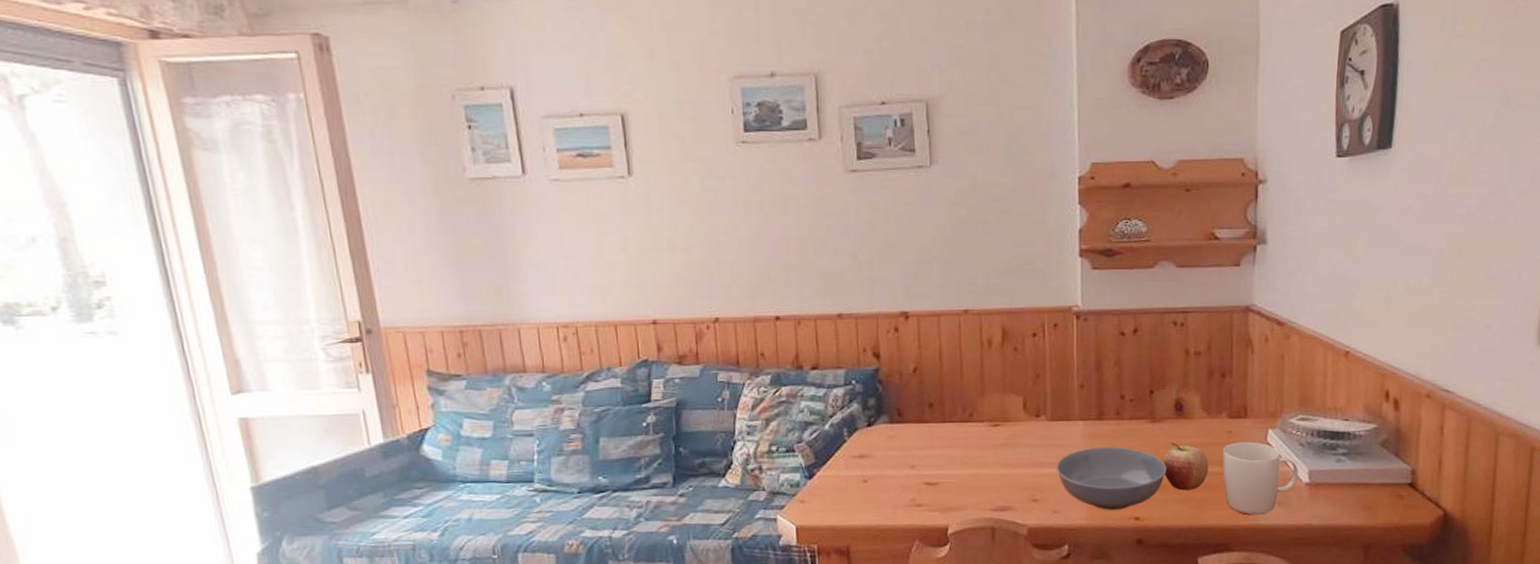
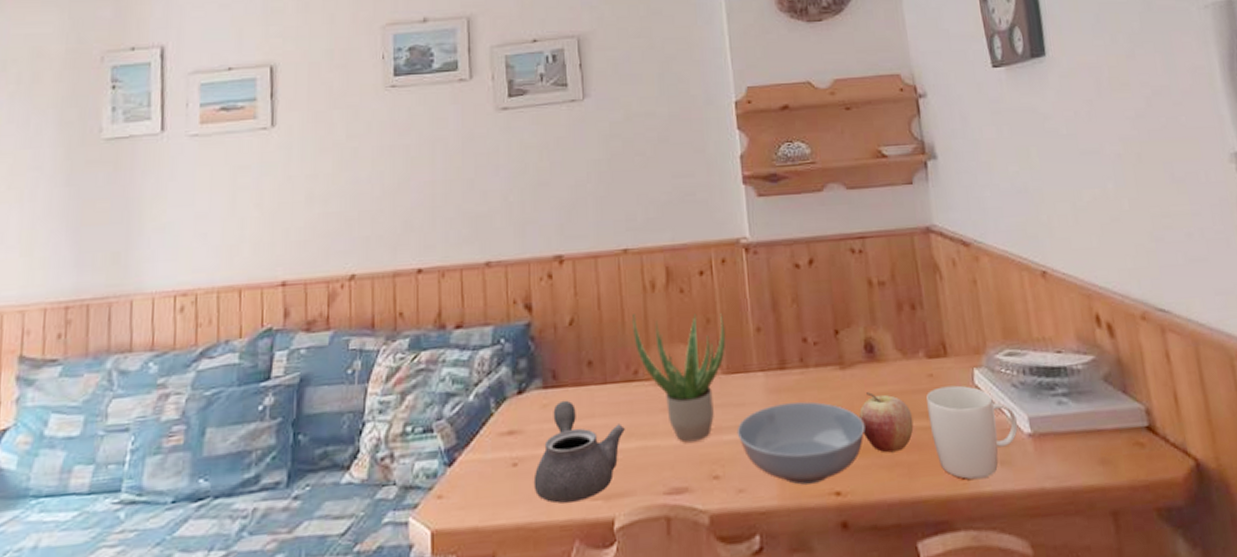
teapot: none [881,433,960,512] -> present [533,400,625,504]
potted plant: none [969,366,1053,473] -> present [631,313,726,443]

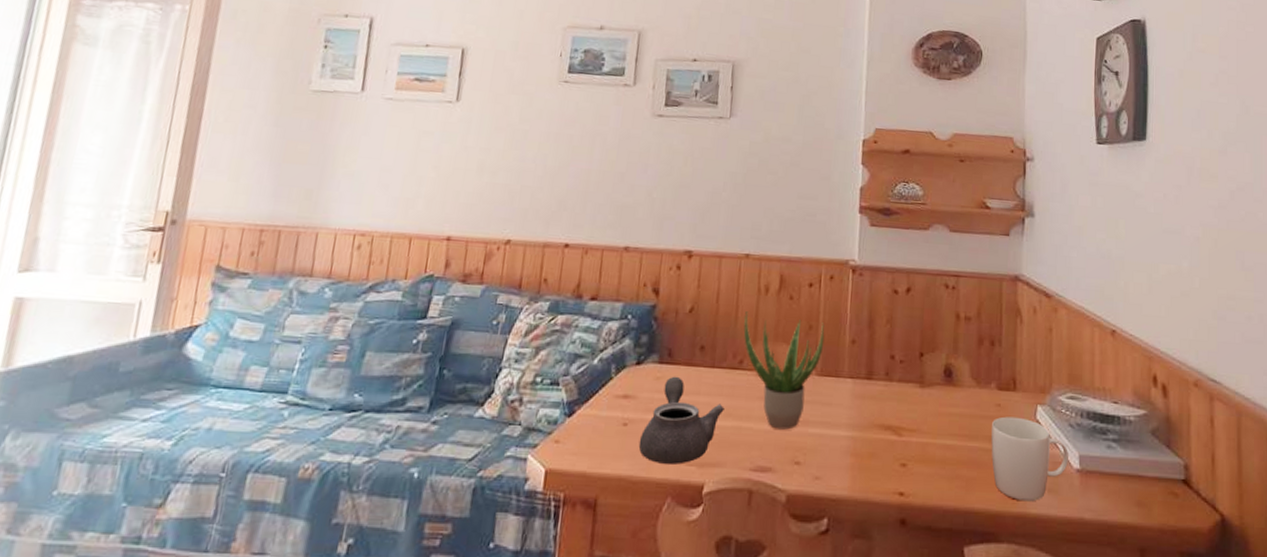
bowl: present [736,401,865,485] -> none [821,409,934,482]
fruit: present [859,392,914,453] -> none [930,411,977,467]

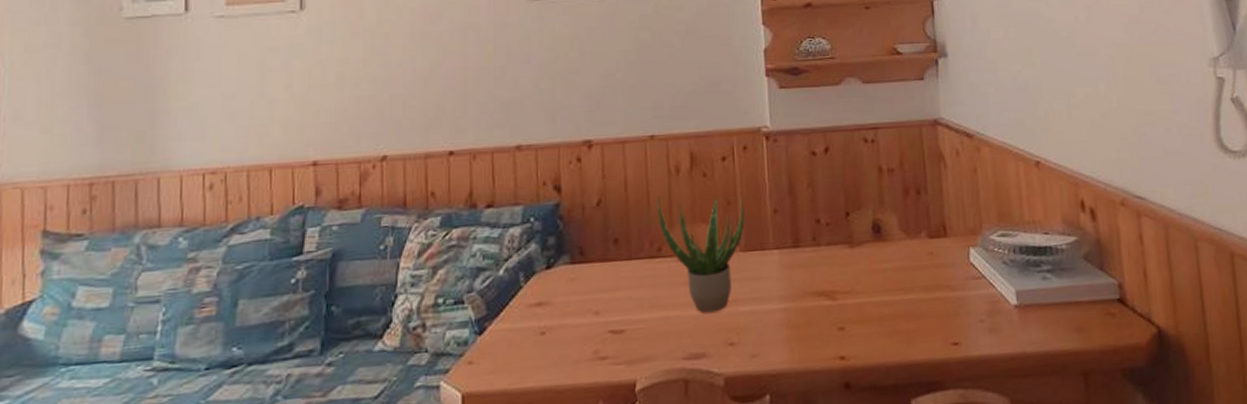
teapot: present [638,376,724,465] -> none [560,274,648,368]
mug: present [991,416,1068,502] -> none [926,262,1006,346]

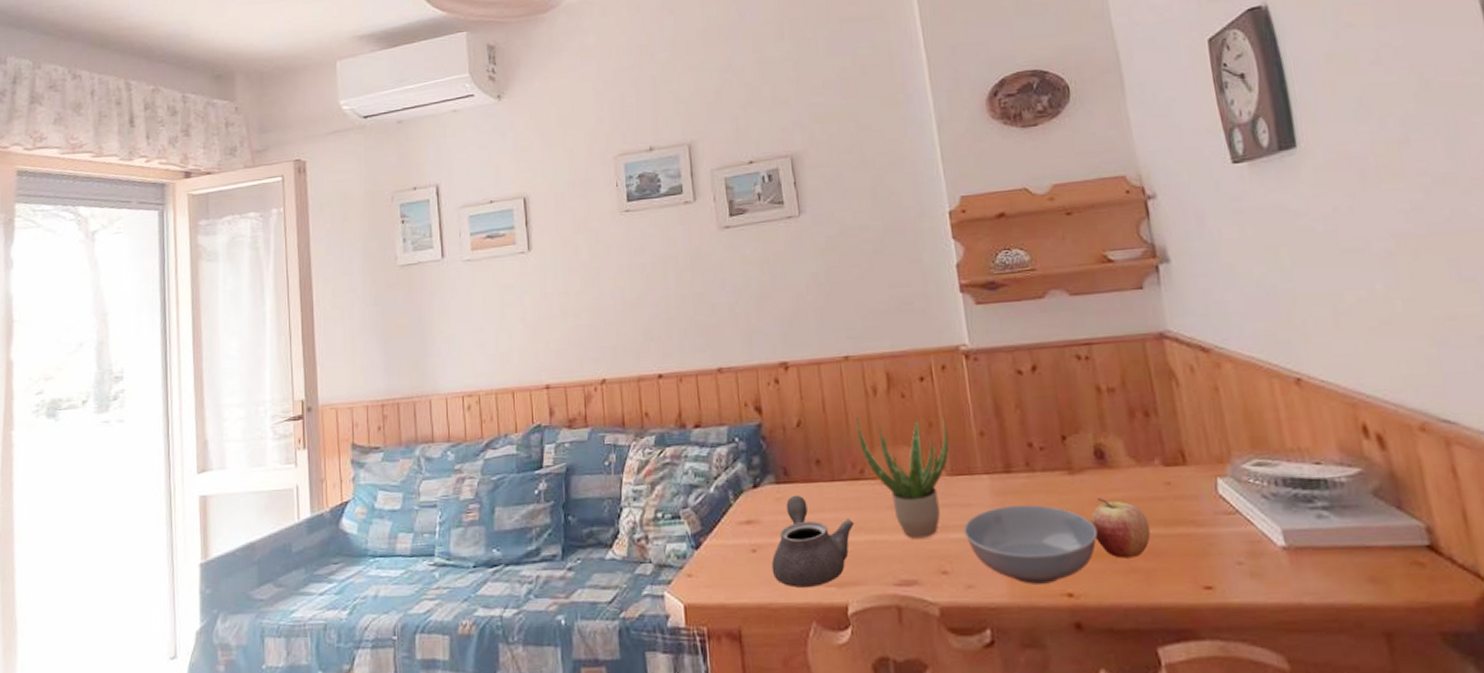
teapot: none [560,274,648,368] -> present [771,495,854,588]
bowl: none [752,276,870,350] -> present [963,505,1098,584]
fruit: none [865,268,913,322] -> present [1090,498,1151,559]

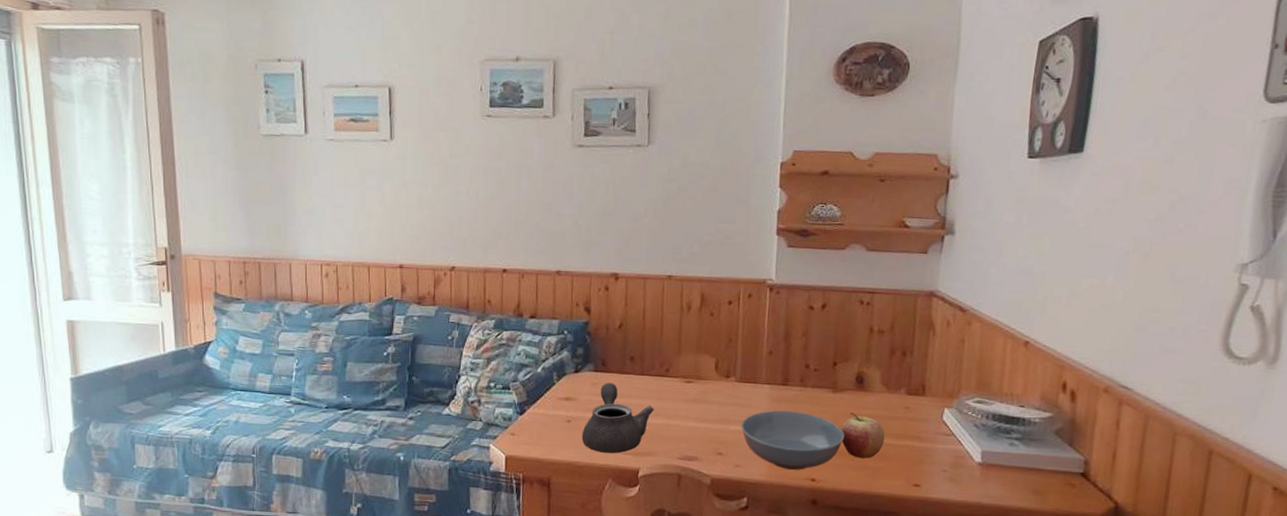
potted plant: present [855,417,949,539] -> none [668,327,744,427]

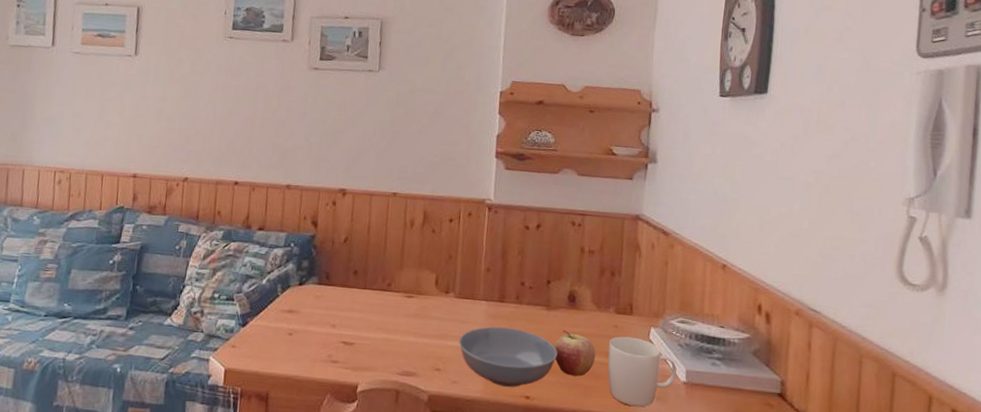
teapot: present [581,382,654,454] -> none [302,295,375,368]
mug: none [897,417,972,489] -> present [607,336,677,408]

